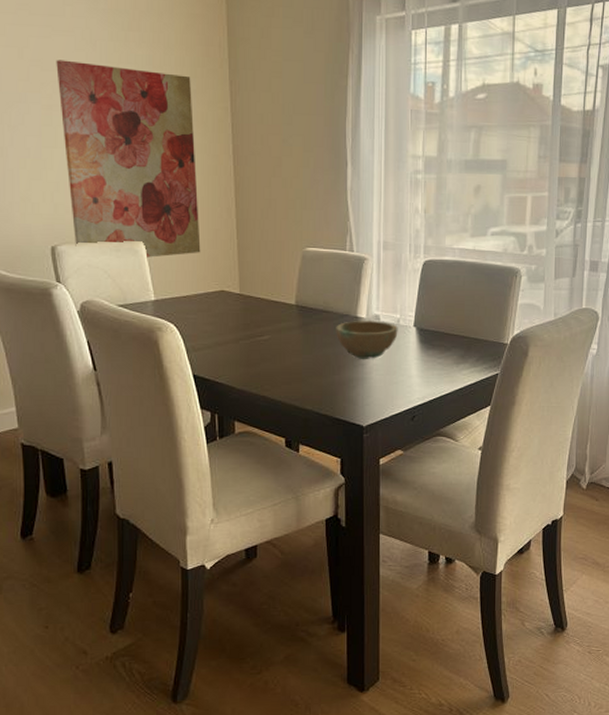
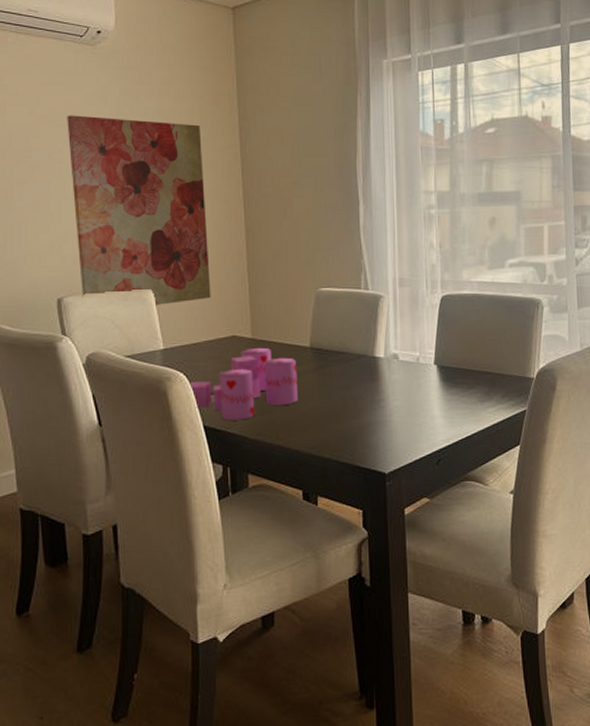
candle: none [178,303,283,371] -> present [188,347,298,421]
bowl: present [336,320,398,359] -> none [353,359,418,401]

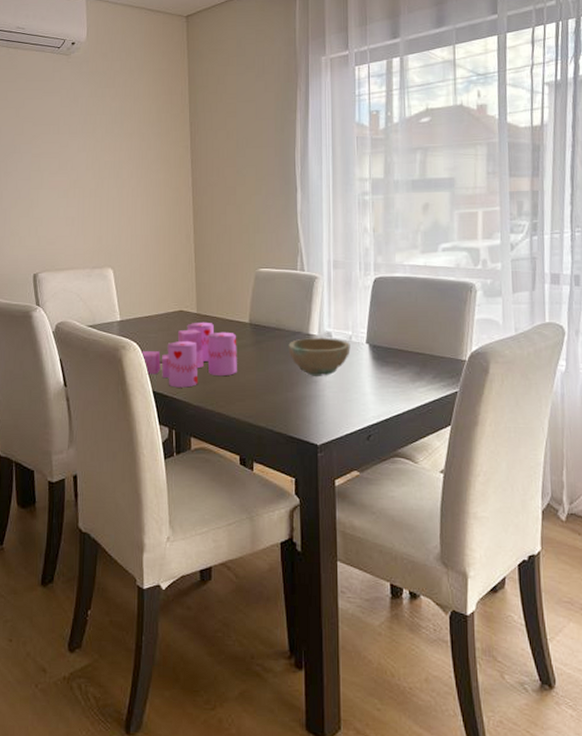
wall art: present [67,115,211,305] -> none [45,115,162,282]
bowl: none [353,359,418,401] -> present [288,337,351,376]

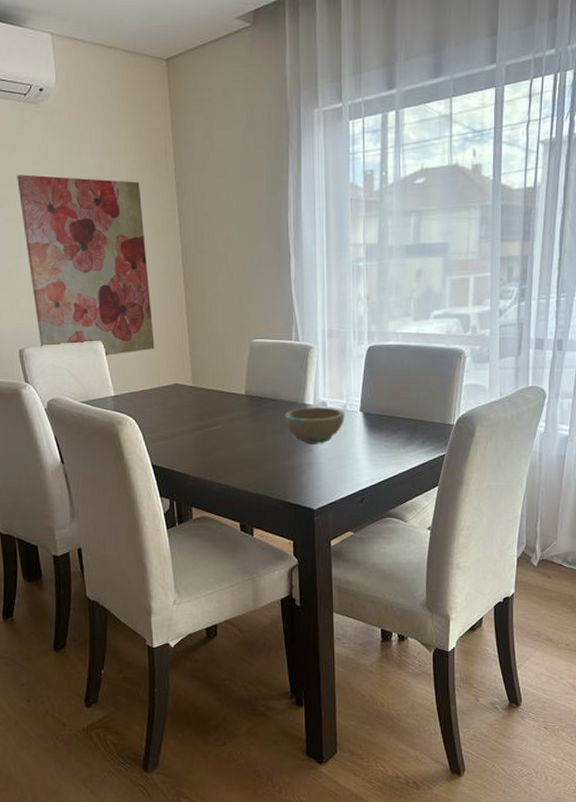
wall art: none [45,115,162,282] -> present [17,174,155,356]
candle: present [140,322,237,388] -> none [137,394,235,460]

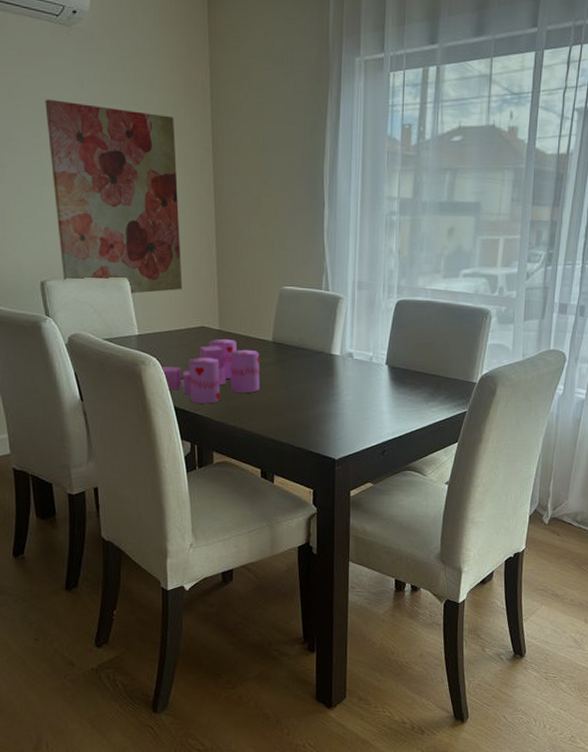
candle: none [137,394,235,460] -> present [160,338,260,404]
bowl: present [284,406,345,445] -> none [311,357,371,395]

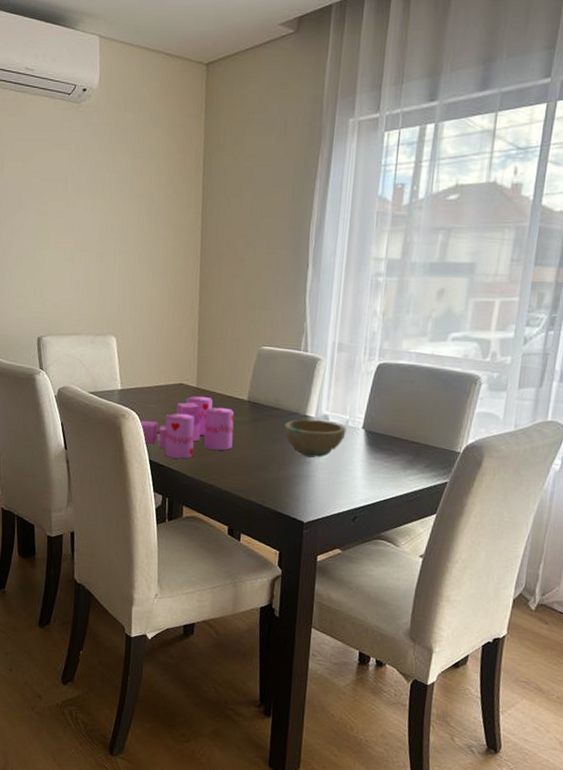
wall art: present [45,99,183,294] -> none [53,170,168,350]
bowl: none [311,357,371,395] -> present [284,419,346,458]

